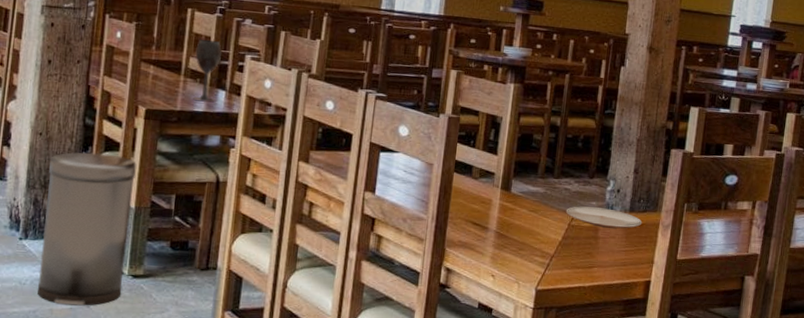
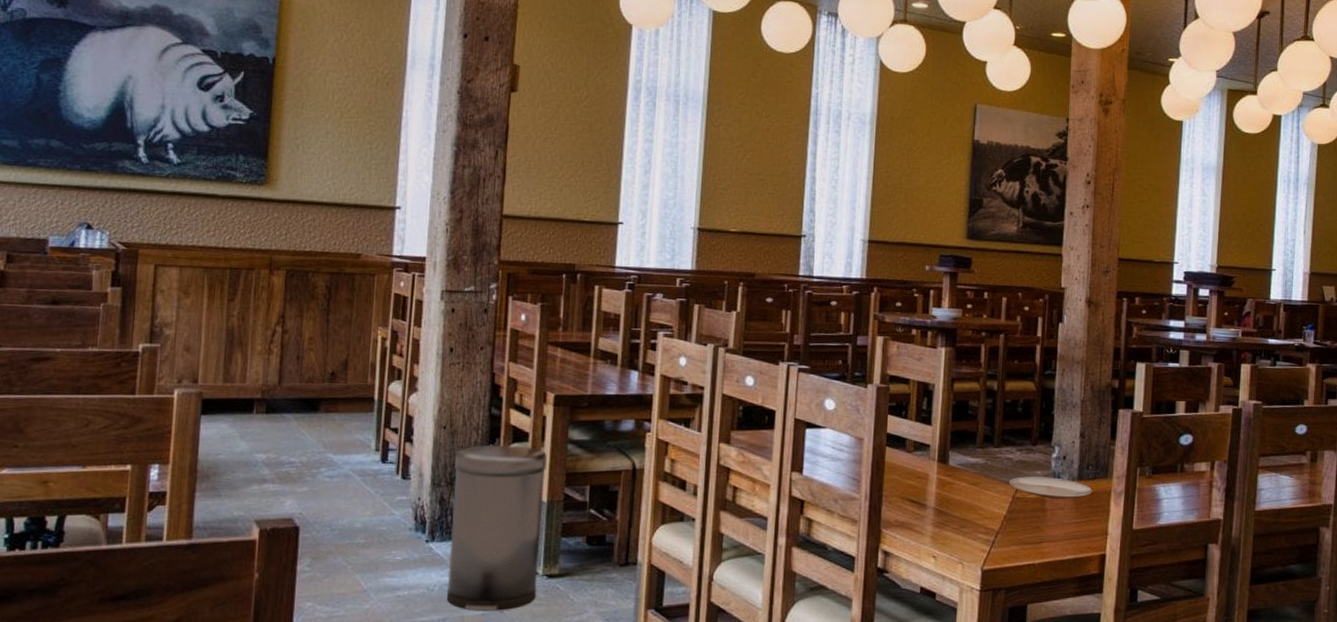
wine glass: present [193,39,222,102] -> none [604,317,632,384]

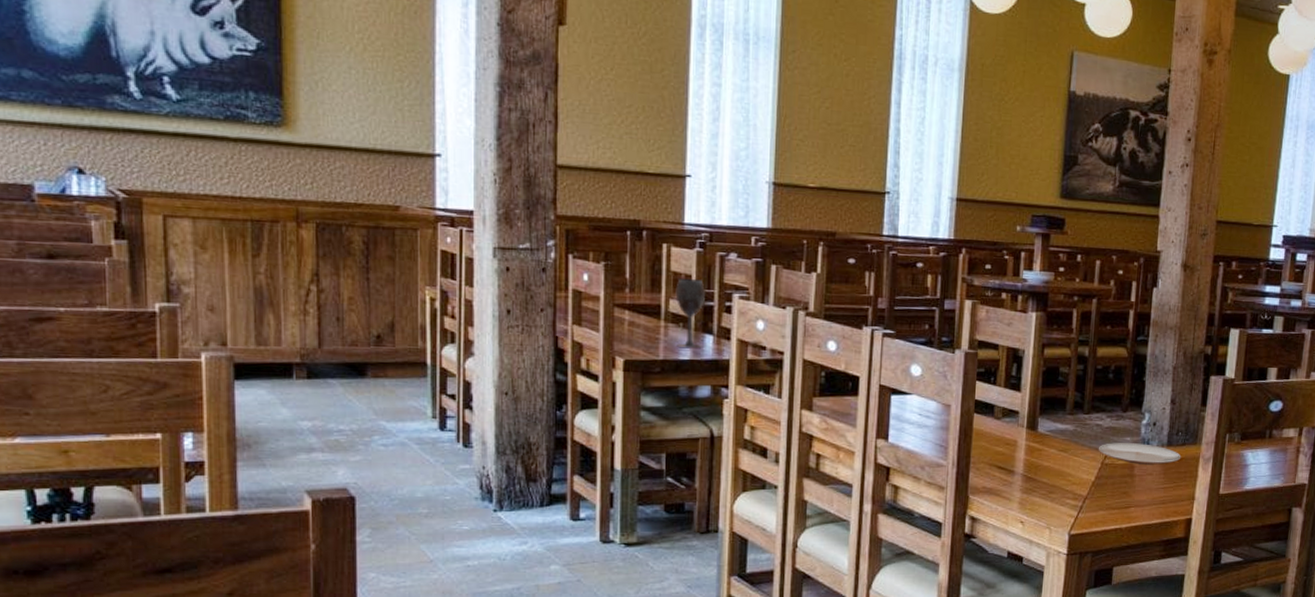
pedal bin: present [447,444,547,611] -> none [520,411,619,579]
wine glass: none [604,317,632,384] -> present [675,278,705,349]

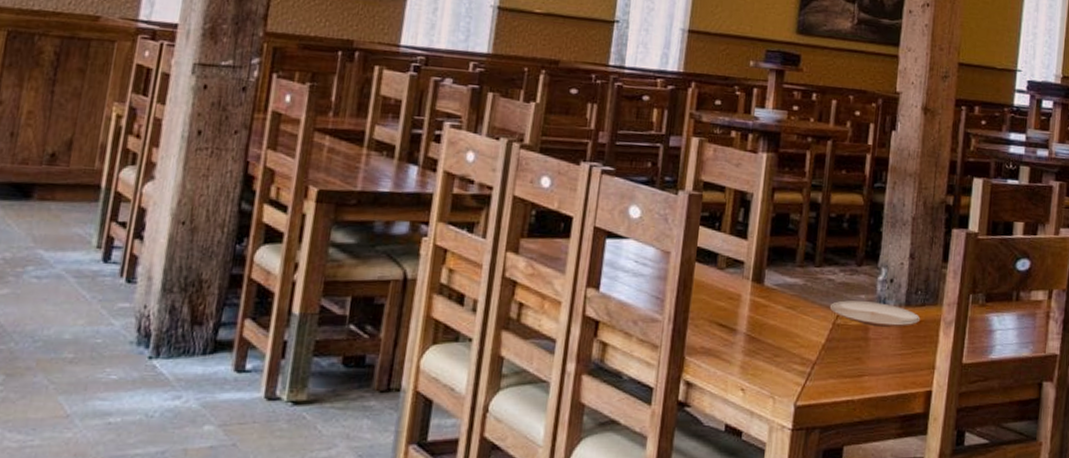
wine glass: present [675,278,705,349] -> none [377,103,415,180]

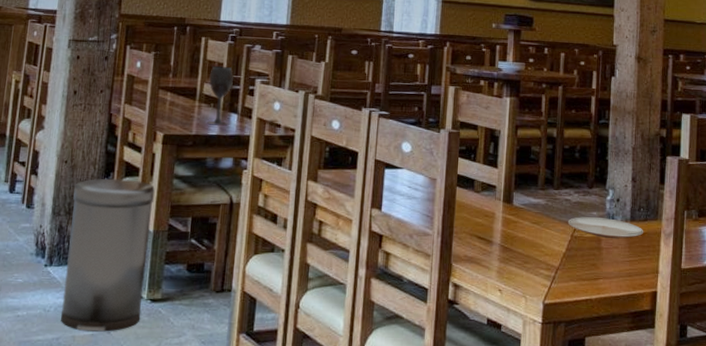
pedal bin: none [169,245,303,443] -> present [61,178,155,332]
wine glass: none [377,103,415,180] -> present [207,66,234,126]

